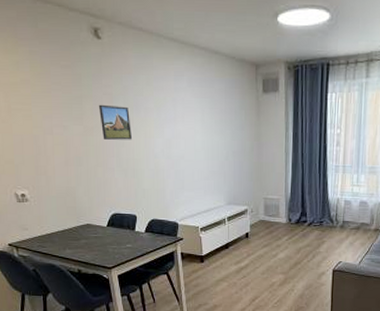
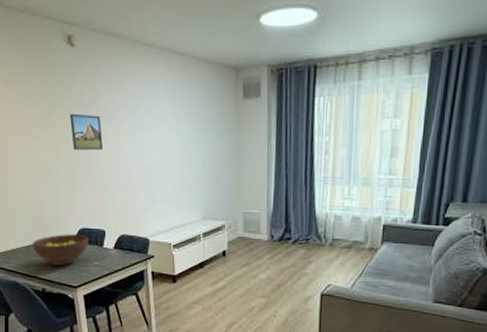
fruit bowl: none [66,219,121,249] -> present [32,234,89,266]

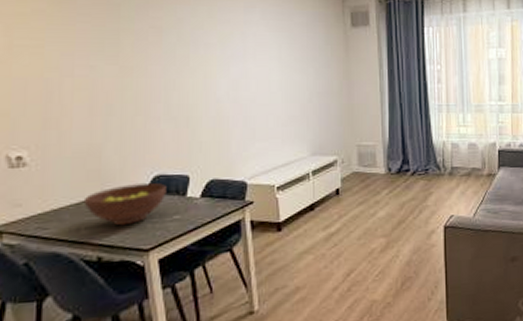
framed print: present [69,113,104,150] -> none [141,39,188,82]

